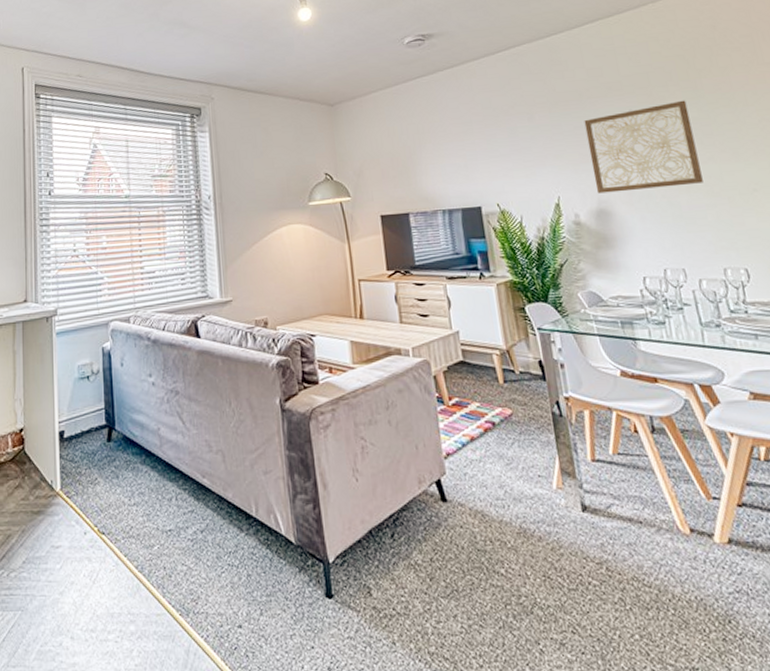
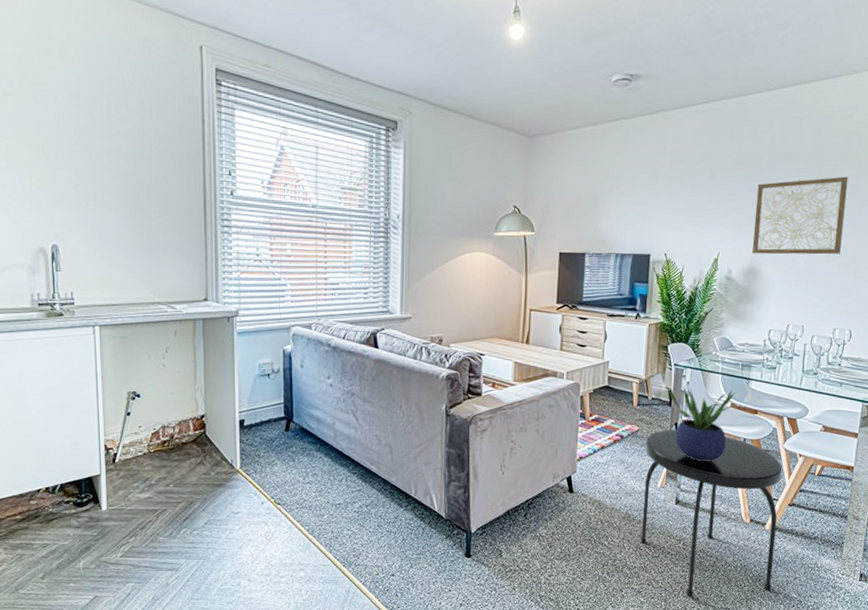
side table: none [524,409,751,650] -> present [640,429,783,596]
potted plant: none [532,353,630,451] -> present [665,385,735,462]

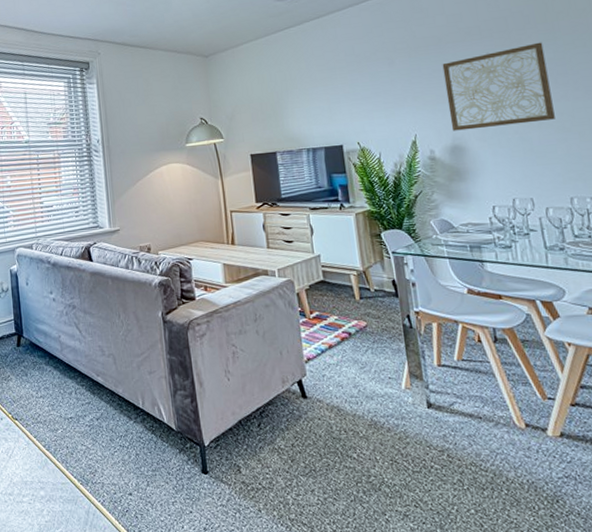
side table: present [640,429,783,596] -> none [378,322,577,522]
potted plant: present [665,385,735,462] -> none [386,274,474,358]

